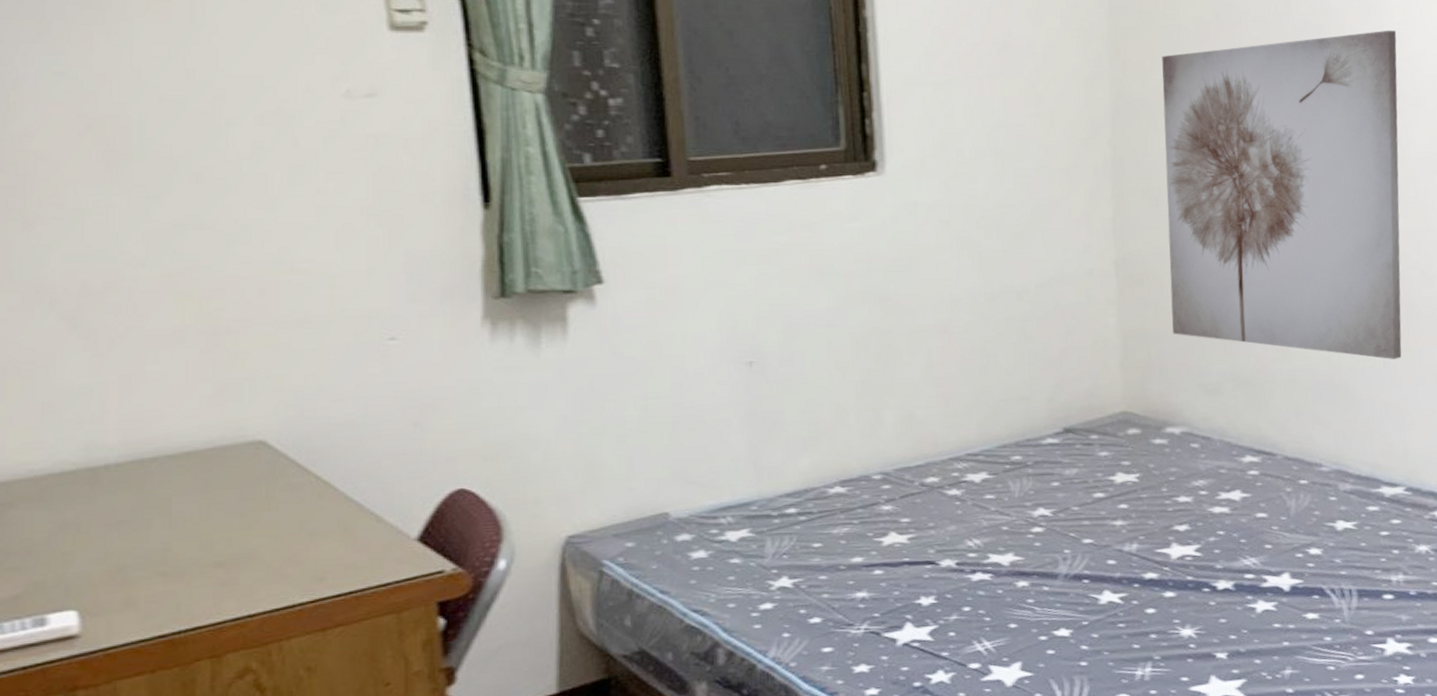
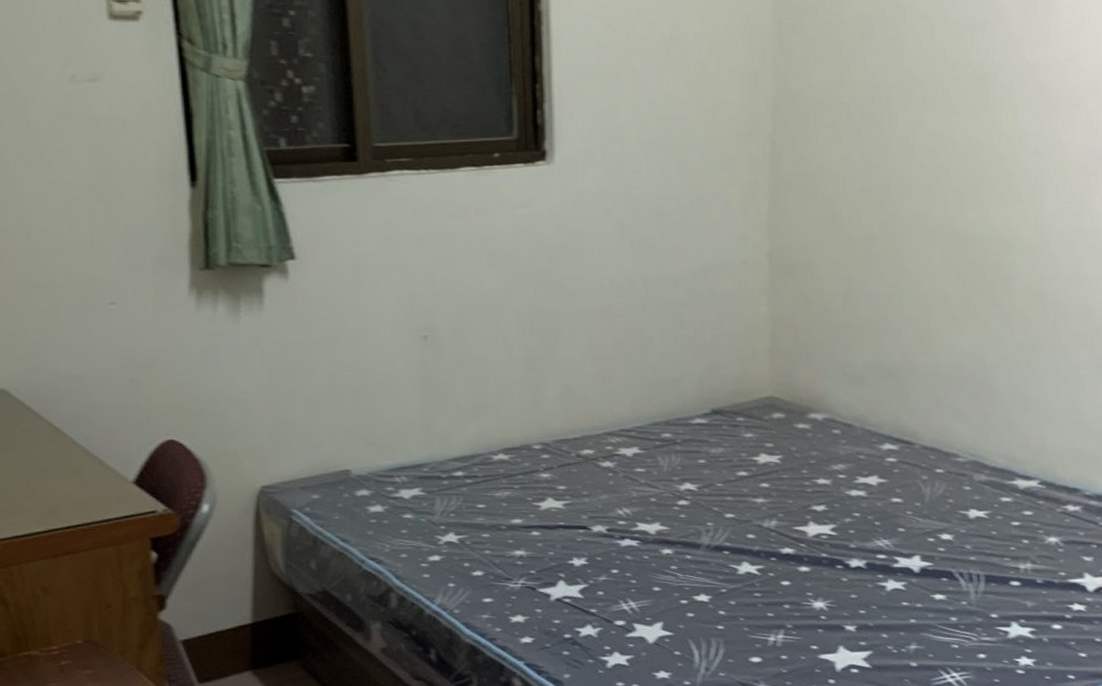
wall art: present [1162,30,1402,359] -> none [820,28,1064,357]

